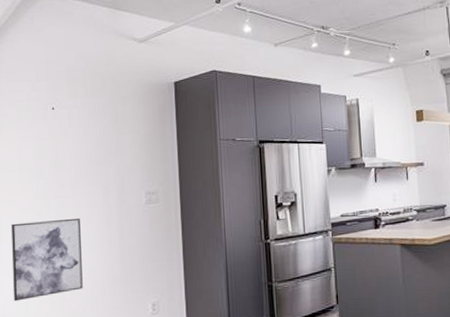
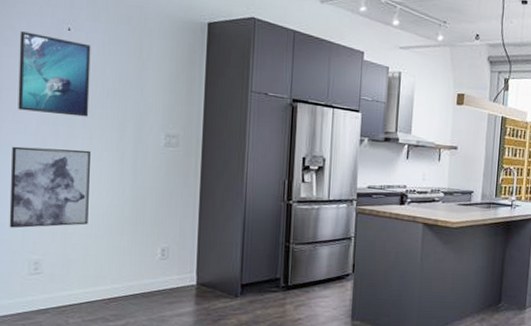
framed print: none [11,117,76,189] -> present [18,31,91,117]

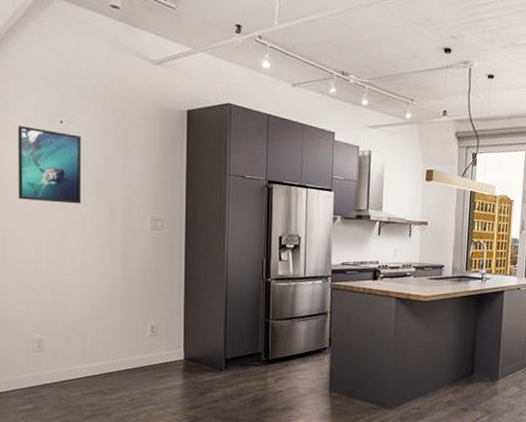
wall art: present [9,146,90,228] -> none [14,233,84,309]

